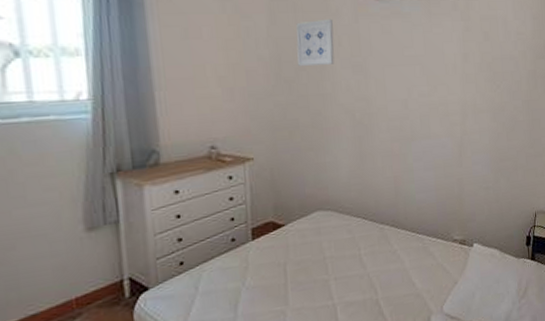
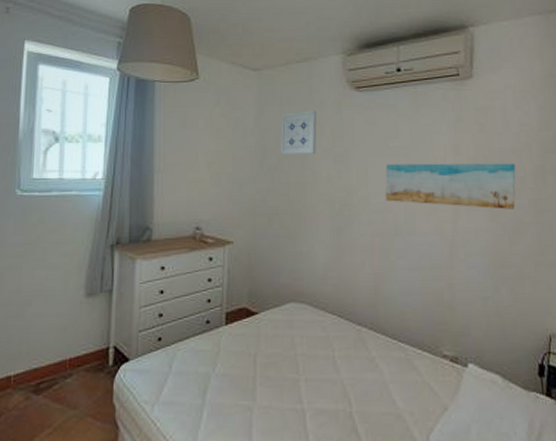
wall art: none [402,68,513,111] -> present [385,163,516,209]

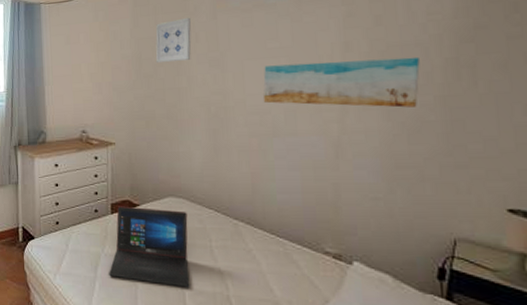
laptop: none [220,315,311,408] -> present [109,206,190,288]

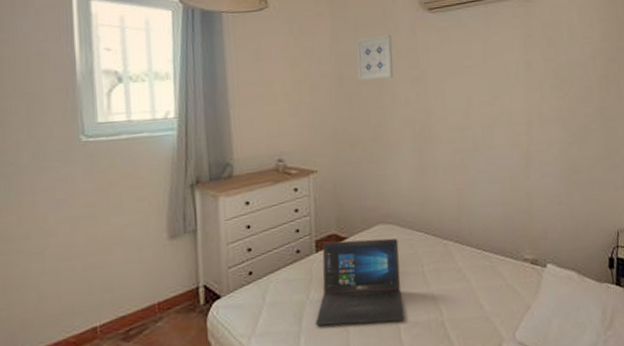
wall art: present [263,56,420,108] -> none [462,74,583,120]

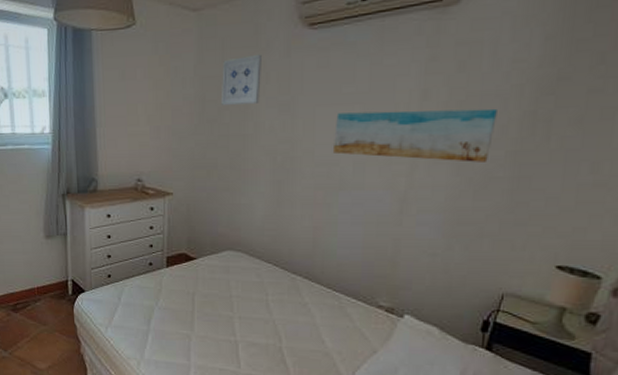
laptop: present [316,238,405,327] -> none [162,259,245,340]
wall art: none [462,74,583,120] -> present [332,108,497,162]

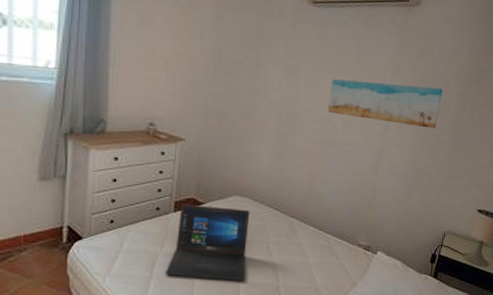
laptop: none [162,259,245,340] -> present [166,204,250,282]
wall art: present [220,54,263,106] -> none [235,20,274,63]

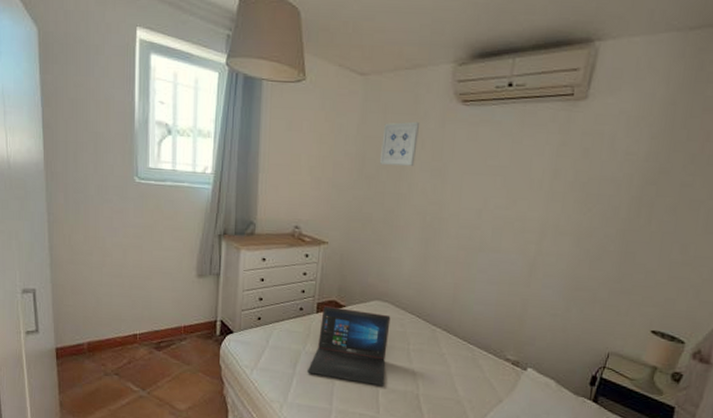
wall art: none [235,20,274,63] -> present [379,121,420,166]
wall art: present [327,79,443,128] -> none [475,183,612,237]

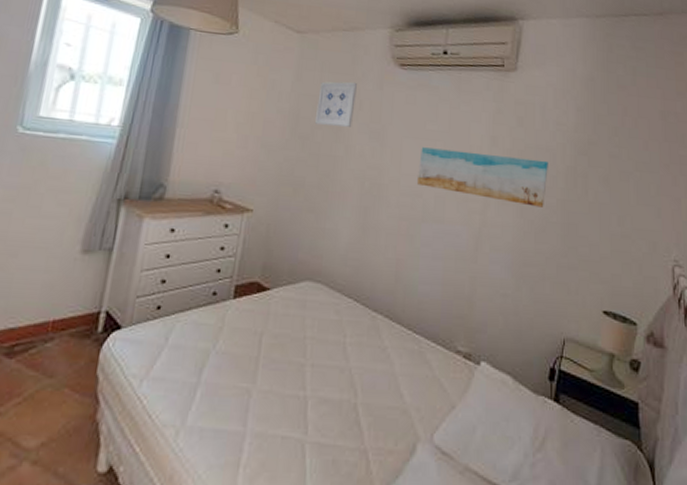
laptop: present [308,306,391,387] -> none [217,289,324,395]
wall art: none [475,183,612,237] -> present [416,147,548,207]

